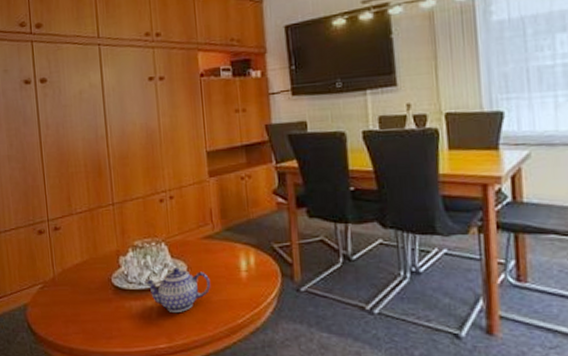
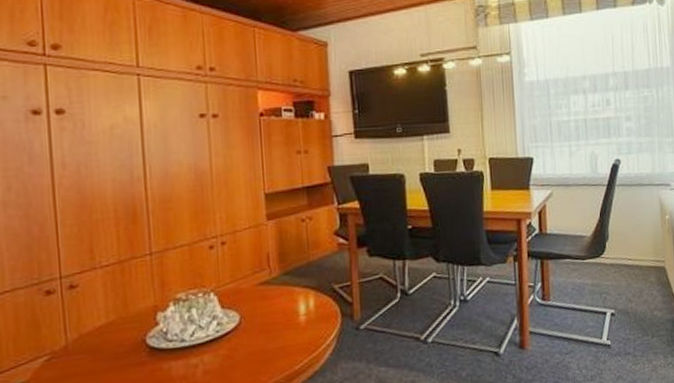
teapot: present [144,268,211,312] -> none [188,318,267,368]

